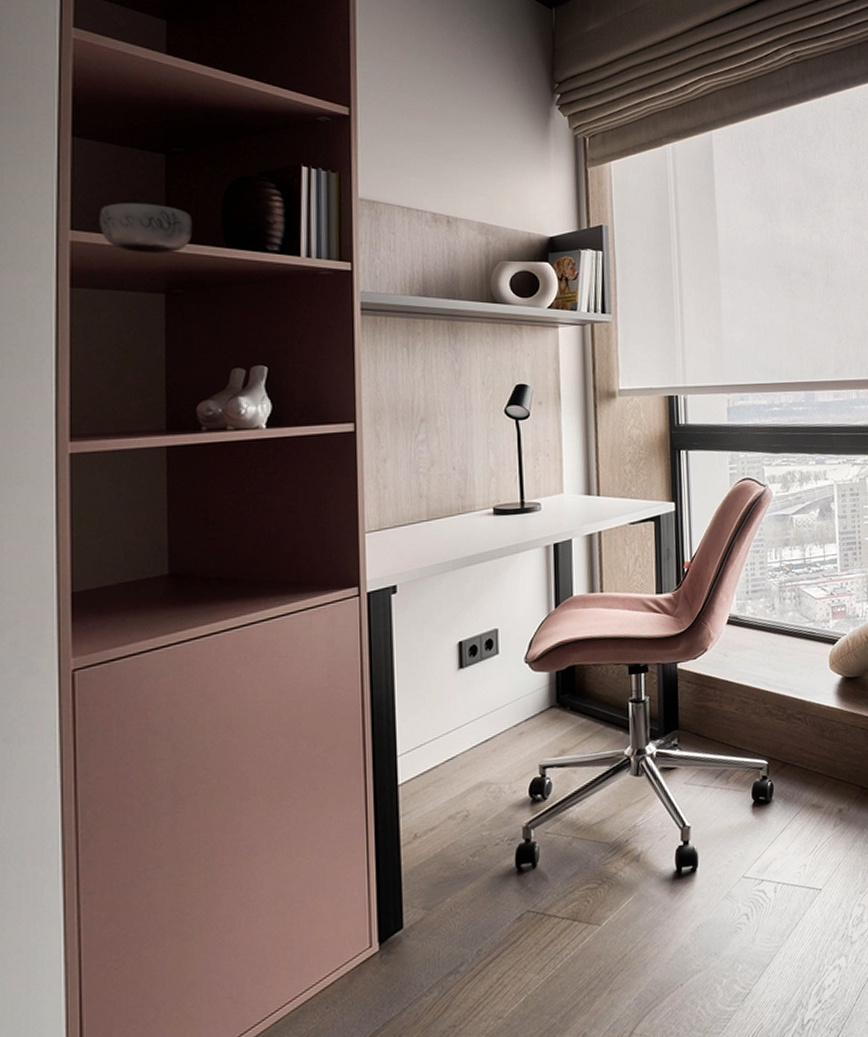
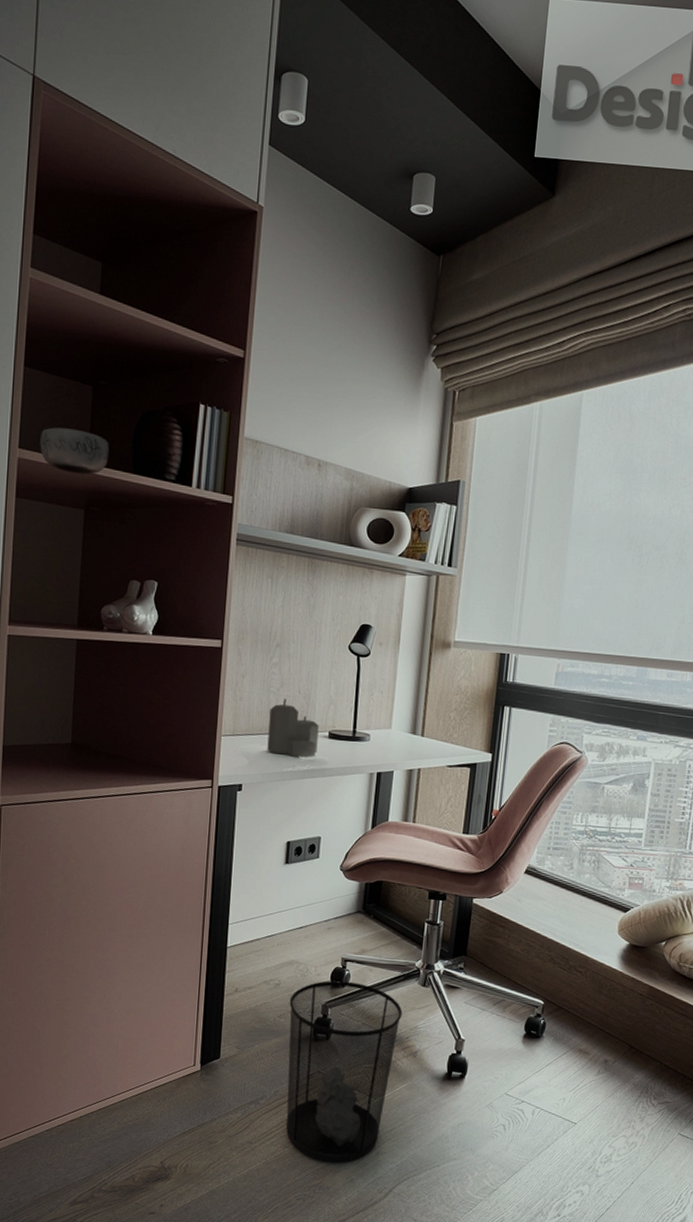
candle: none [421,478,482,544] -> present [267,698,319,758]
waste bin: none [482,790,618,1023] -> present [285,980,403,1163]

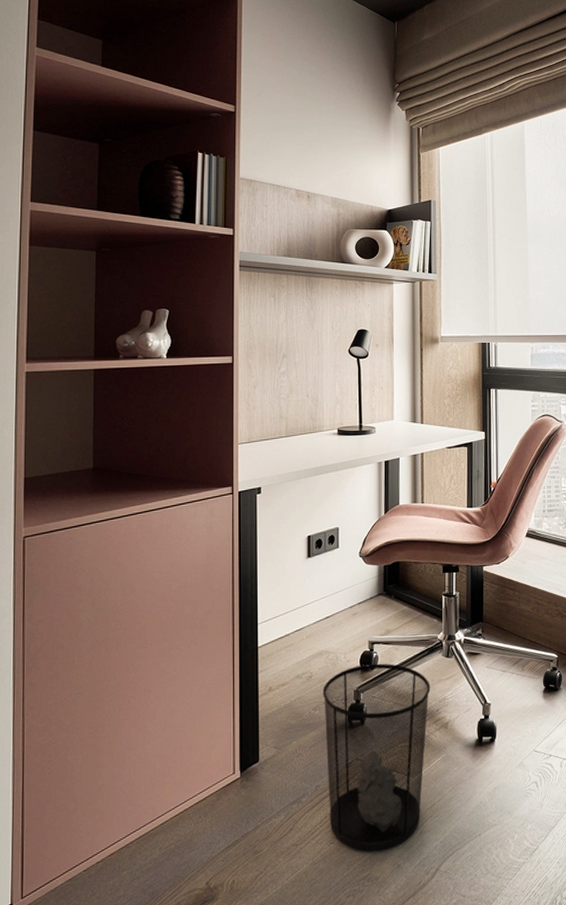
decorative bowl: present [40,427,110,475] -> none [51,181,117,220]
candle: present [267,698,319,758] -> none [282,403,328,456]

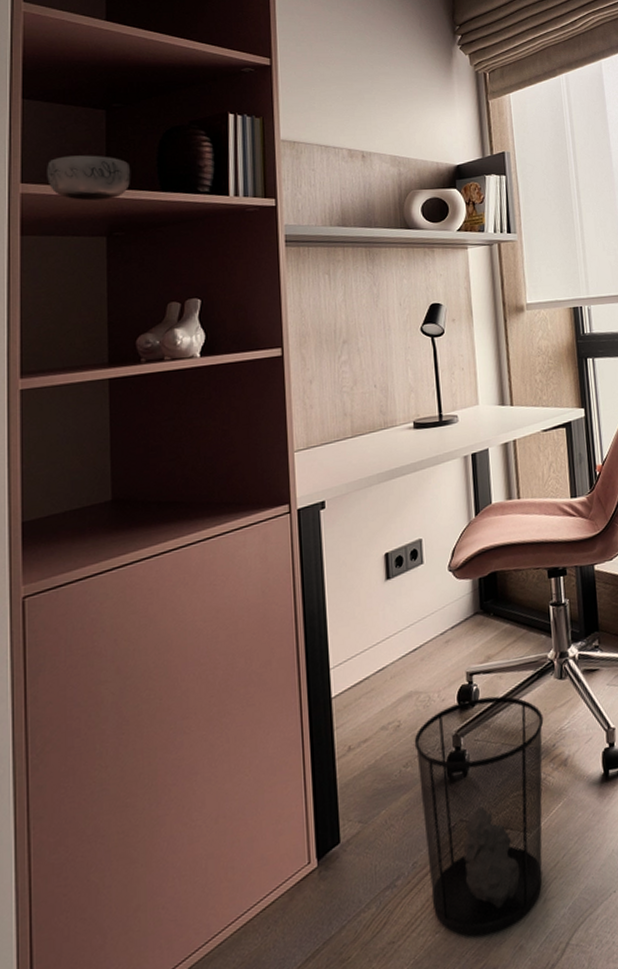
decorative bowl: none [51,181,117,220] -> present [47,155,131,201]

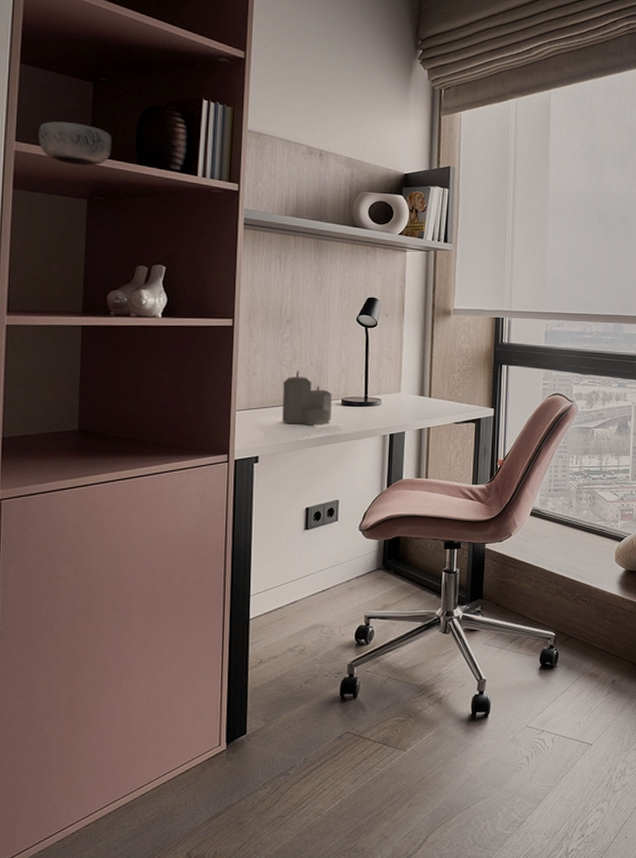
candle: none [345,396,404,459] -> present [282,371,332,426]
waste bin: present [414,696,544,937] -> none [315,638,426,823]

